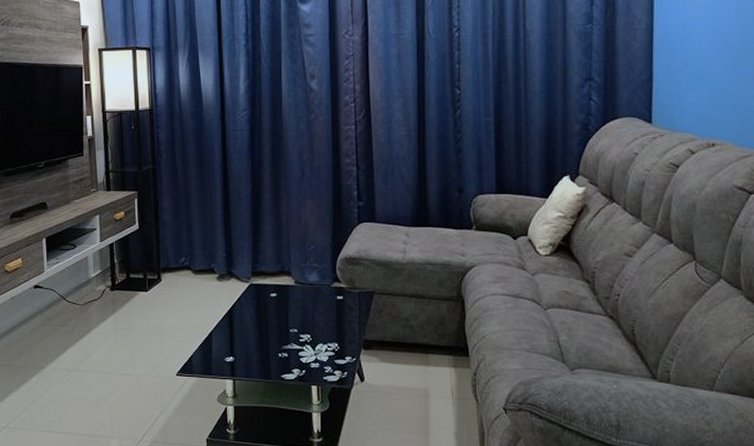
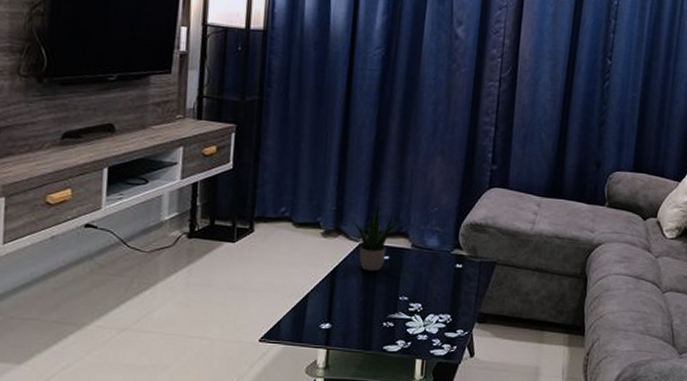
potted plant: none [240,242,283,308] -> present [351,198,401,272]

